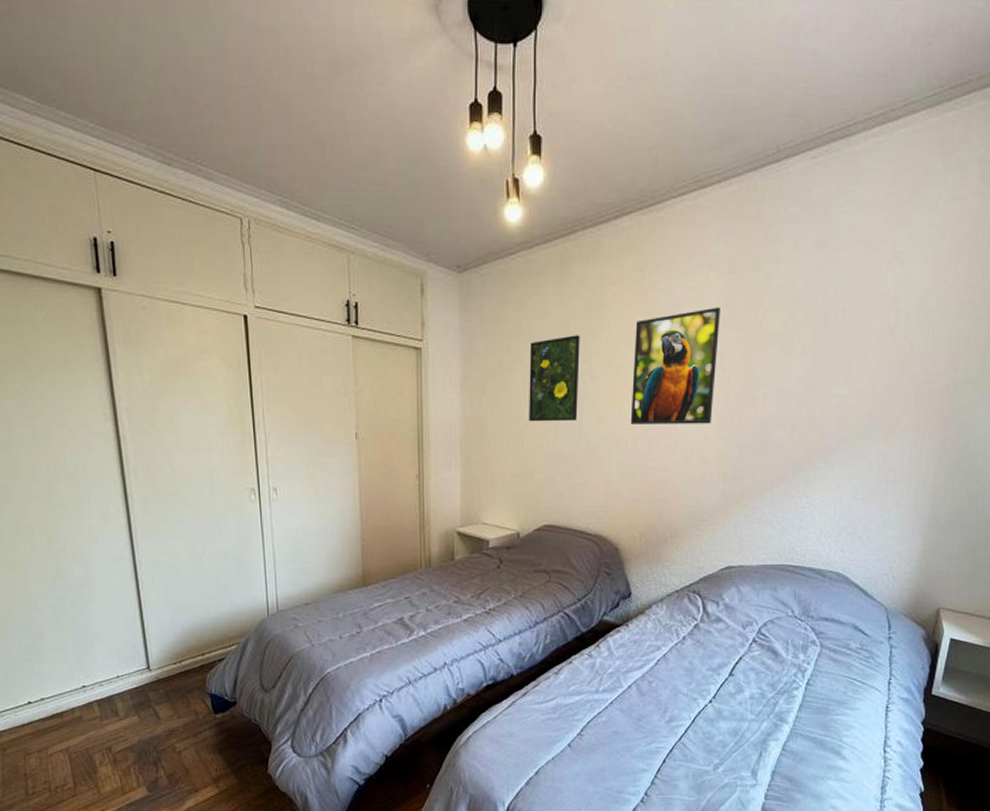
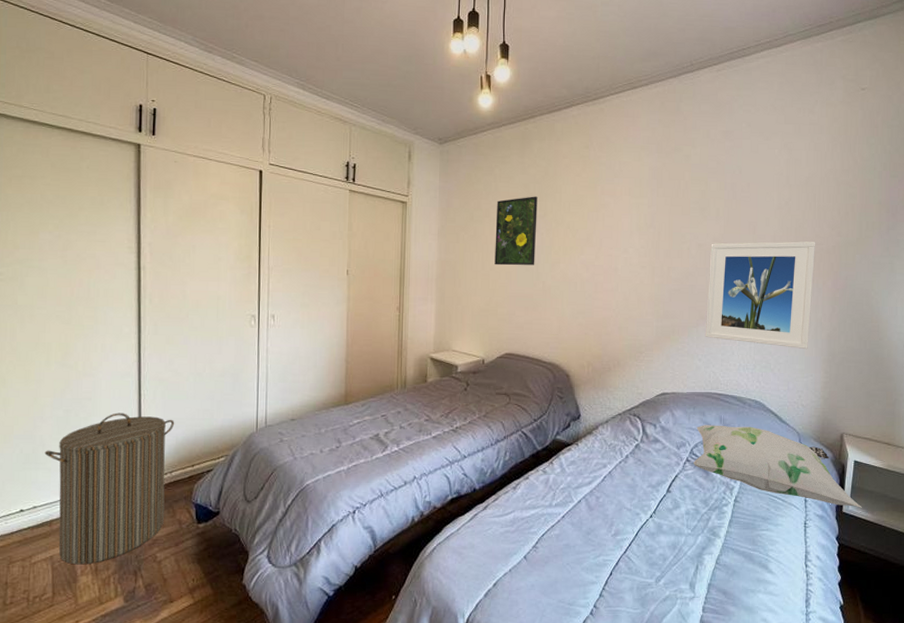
laundry hamper: none [44,600,179,756] -> present [44,413,175,565]
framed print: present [630,307,720,424] -> none [579,178,650,272]
decorative pillow: none [761,601,955,690] -> present [693,425,862,508]
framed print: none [780,380,926,513] -> present [705,241,816,350]

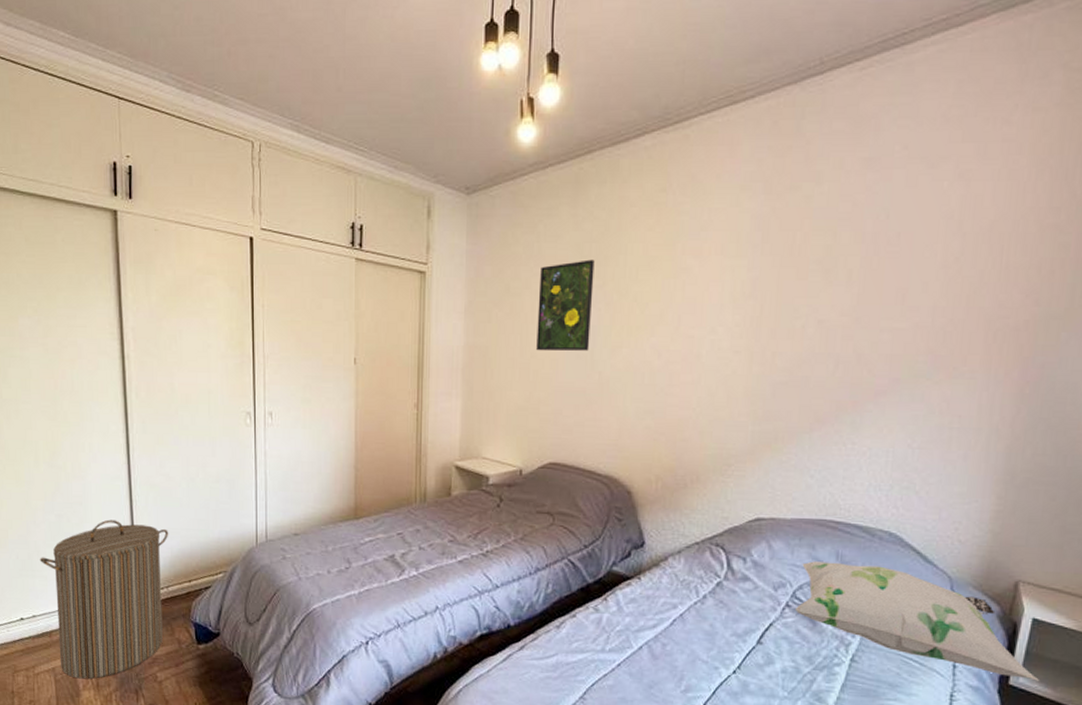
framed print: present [705,241,816,350] -> none [820,314,999,466]

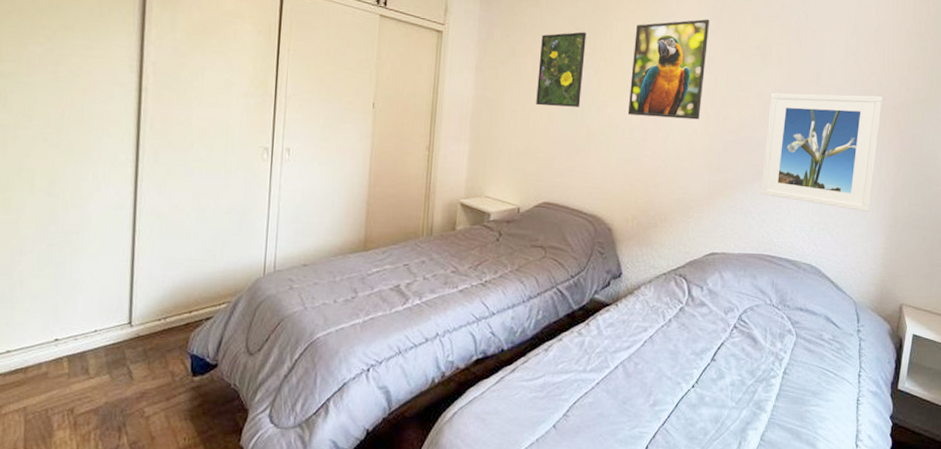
laundry hamper: present [40,519,169,680] -> none [22,249,173,418]
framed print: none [647,230,753,358] -> present [627,19,709,120]
decorative pillow: present [796,561,1039,681] -> none [741,289,919,385]
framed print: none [820,314,999,466] -> present [760,93,883,213]

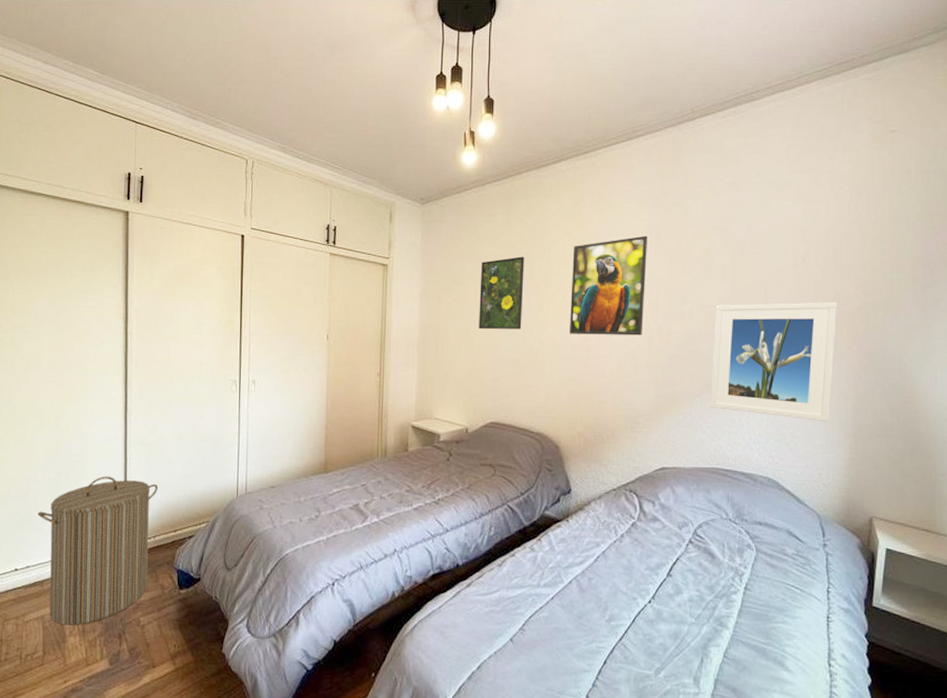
laundry hamper: none [22,249,173,418] -> present [37,476,159,626]

